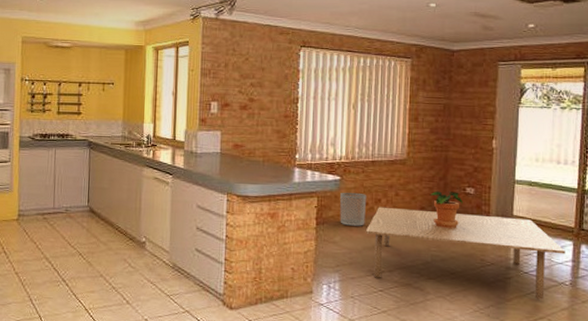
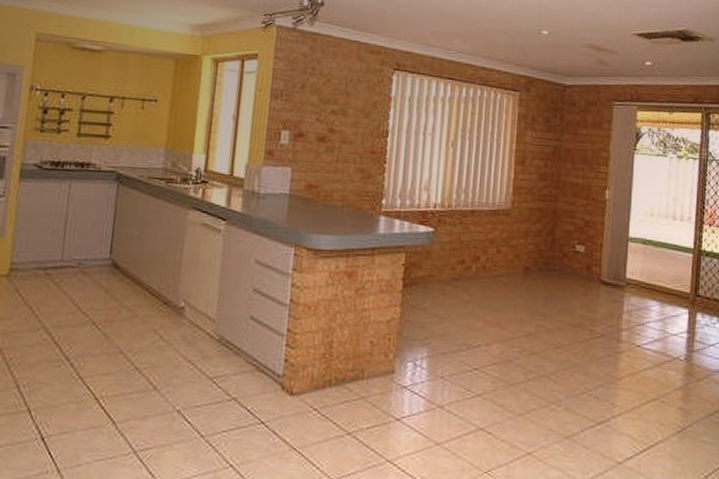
waste bin: present [340,192,367,226] -> none [431,247,464,289]
coffee table: present [365,207,565,299] -> none [460,266,680,377]
potted plant: present [429,191,463,228] -> none [535,248,572,293]

